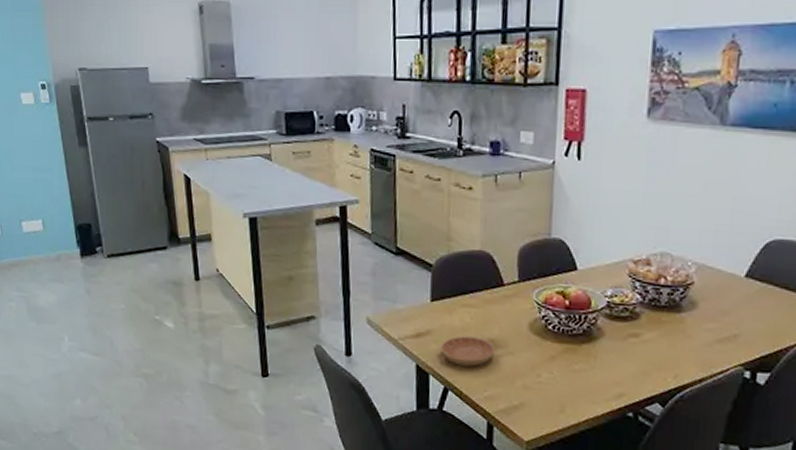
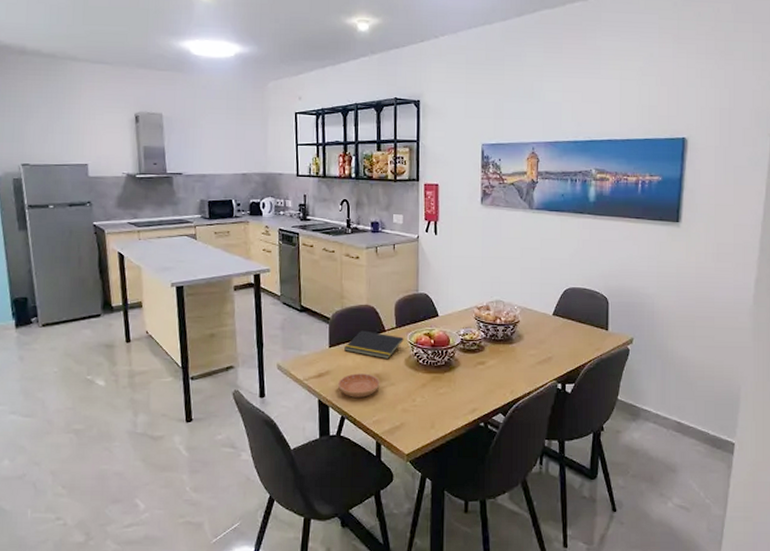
notepad: none [450,282,529,322] -> present [344,330,404,360]

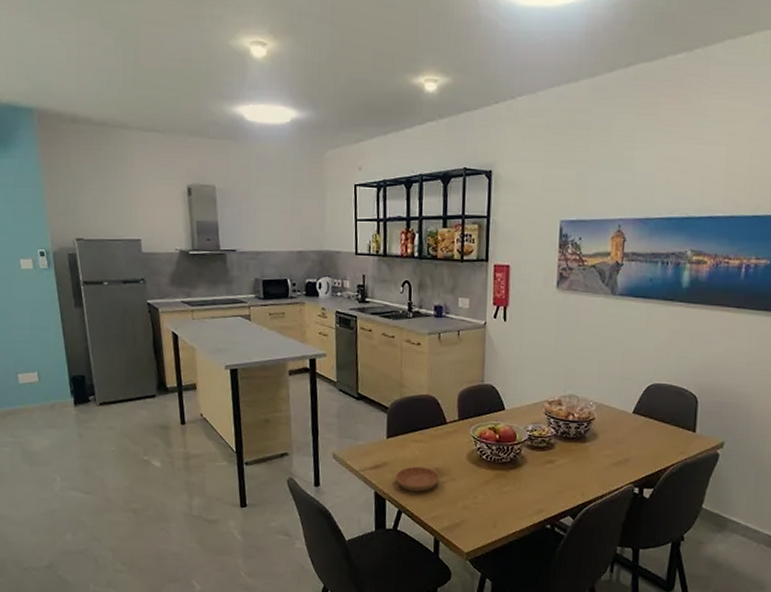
notepad: present [344,330,404,360] -> none [403,421,467,454]

